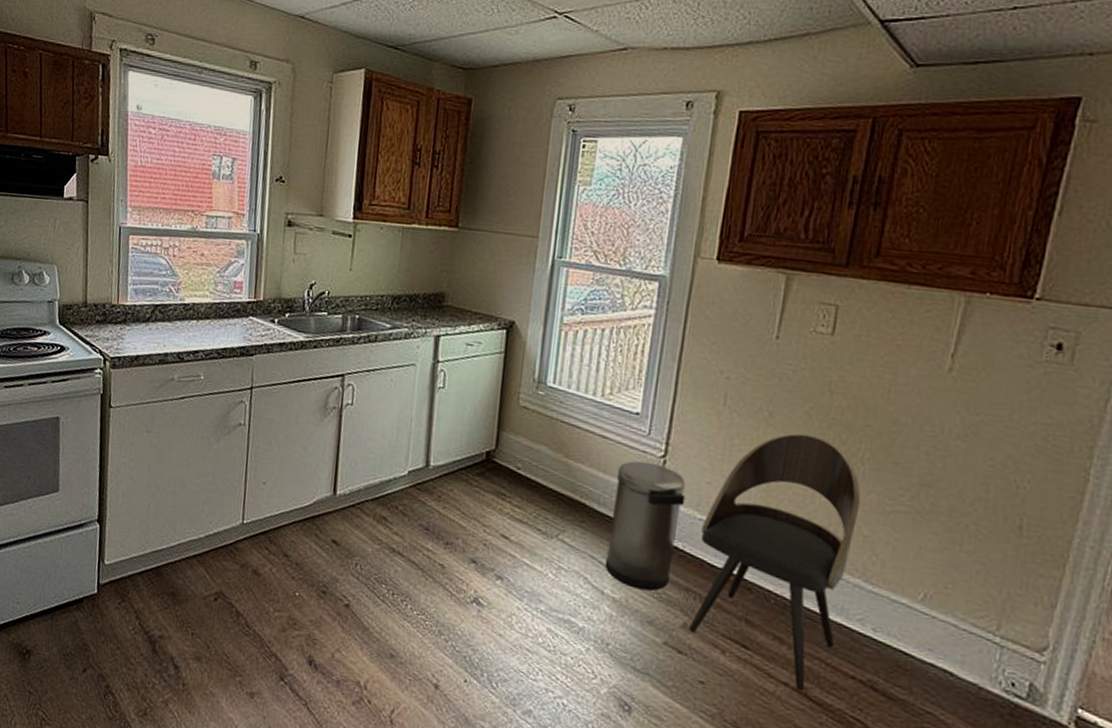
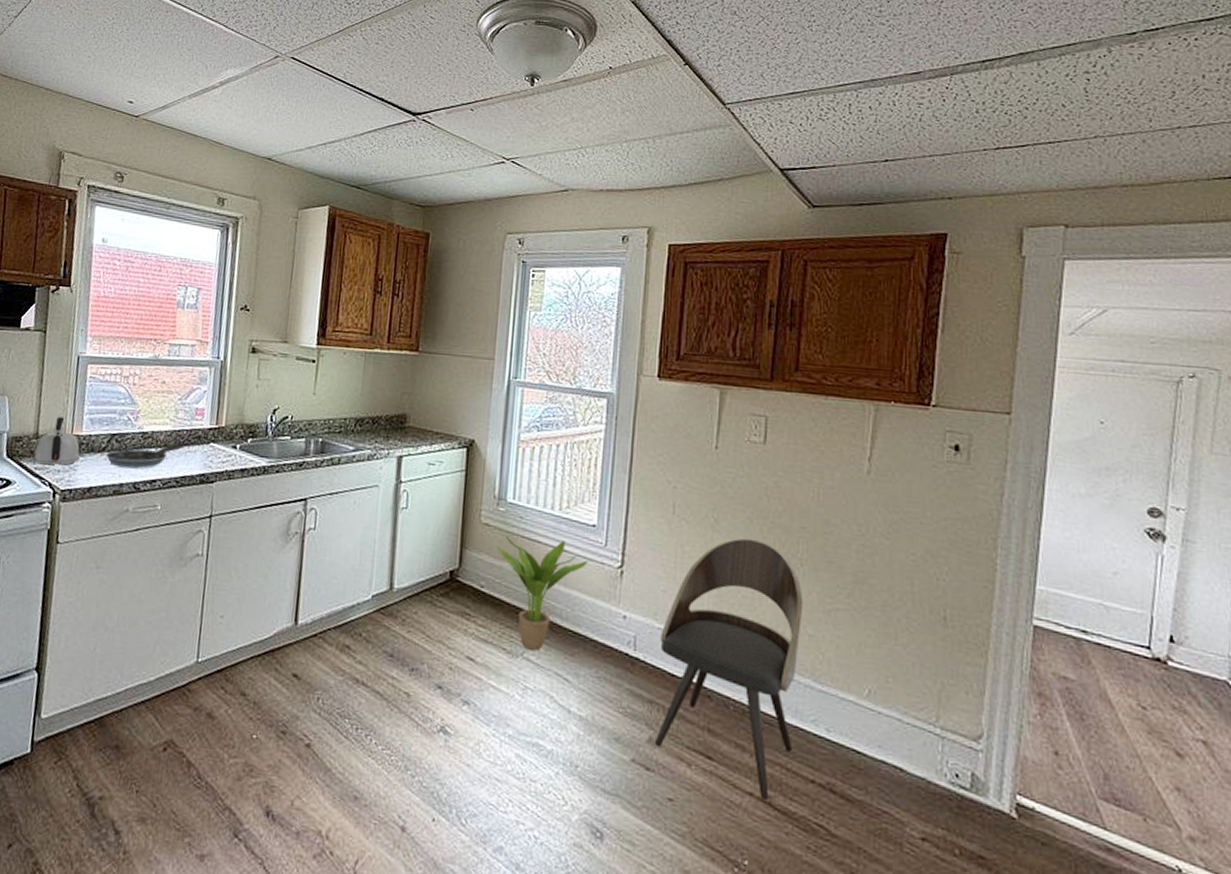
kettle: none [83,286,127,334] -> present [32,416,80,466]
frying pan: none [150,316,225,341] -> present [106,443,185,470]
potted plant: none [534,419,630,533] -> present [496,535,588,650]
pedal bin: present [606,461,686,591] -> none [571,572,643,706]

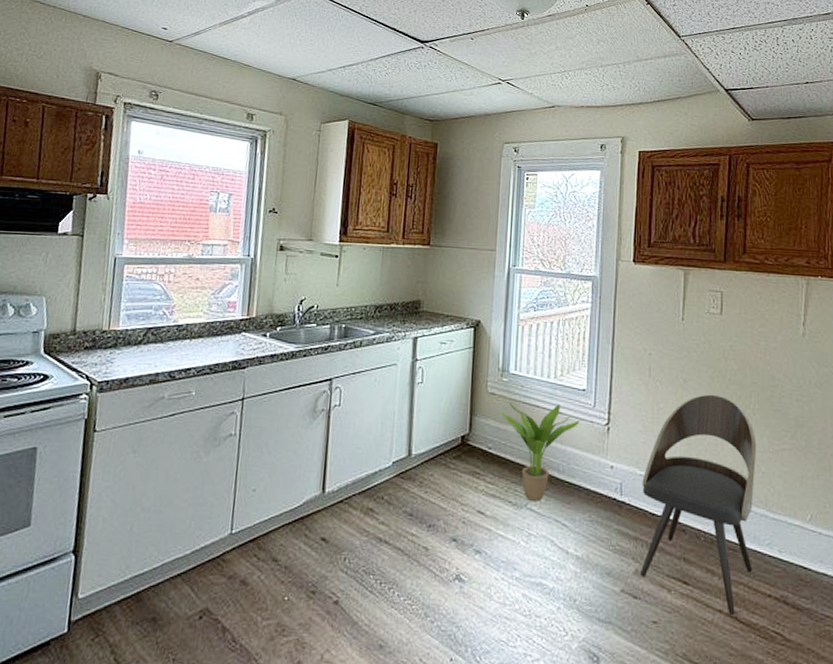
kettle: present [32,416,80,466] -> none [70,314,117,359]
frying pan: present [106,443,185,470] -> none [142,334,218,360]

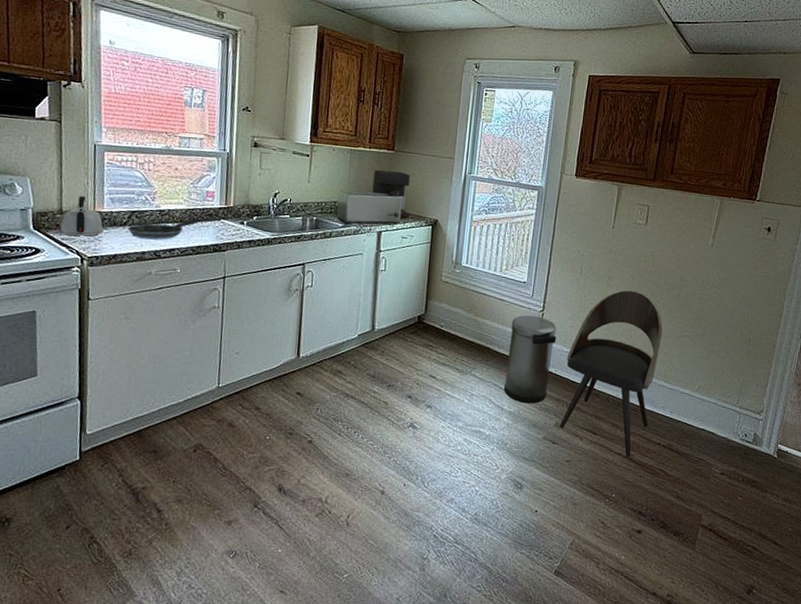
kettle: none [70,314,117,359] -> present [59,196,104,237]
frying pan: none [142,334,218,360] -> present [127,219,199,241]
toaster: none [367,292,441,331] -> present [336,190,403,225]
coffee maker: none [406,267,449,321] -> present [372,169,410,219]
potted plant: present [501,402,580,501] -> none [453,289,519,369]
pedal bin: none [568,430,627,545] -> present [504,315,557,404]

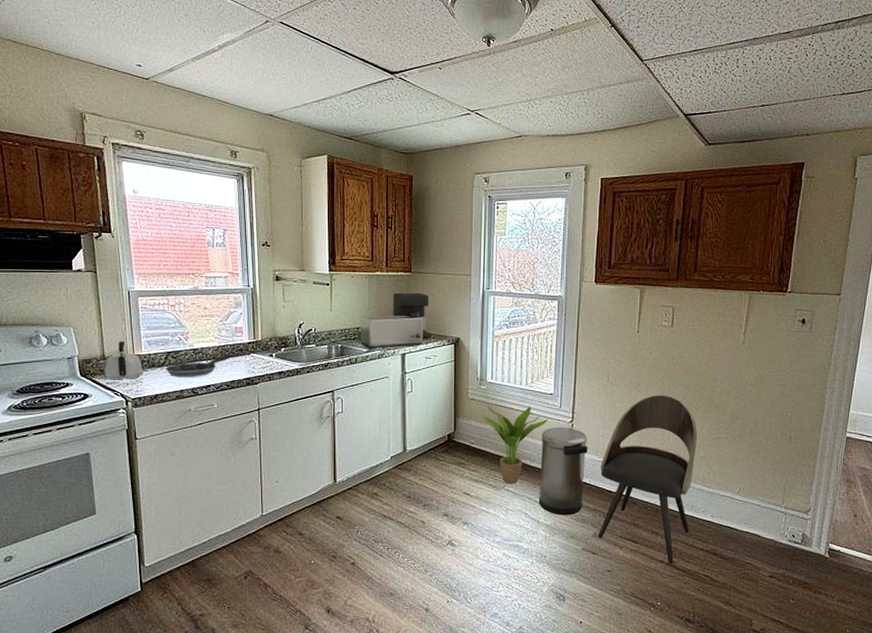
potted plant: none [453,289,519,369] -> present [481,405,548,484]

